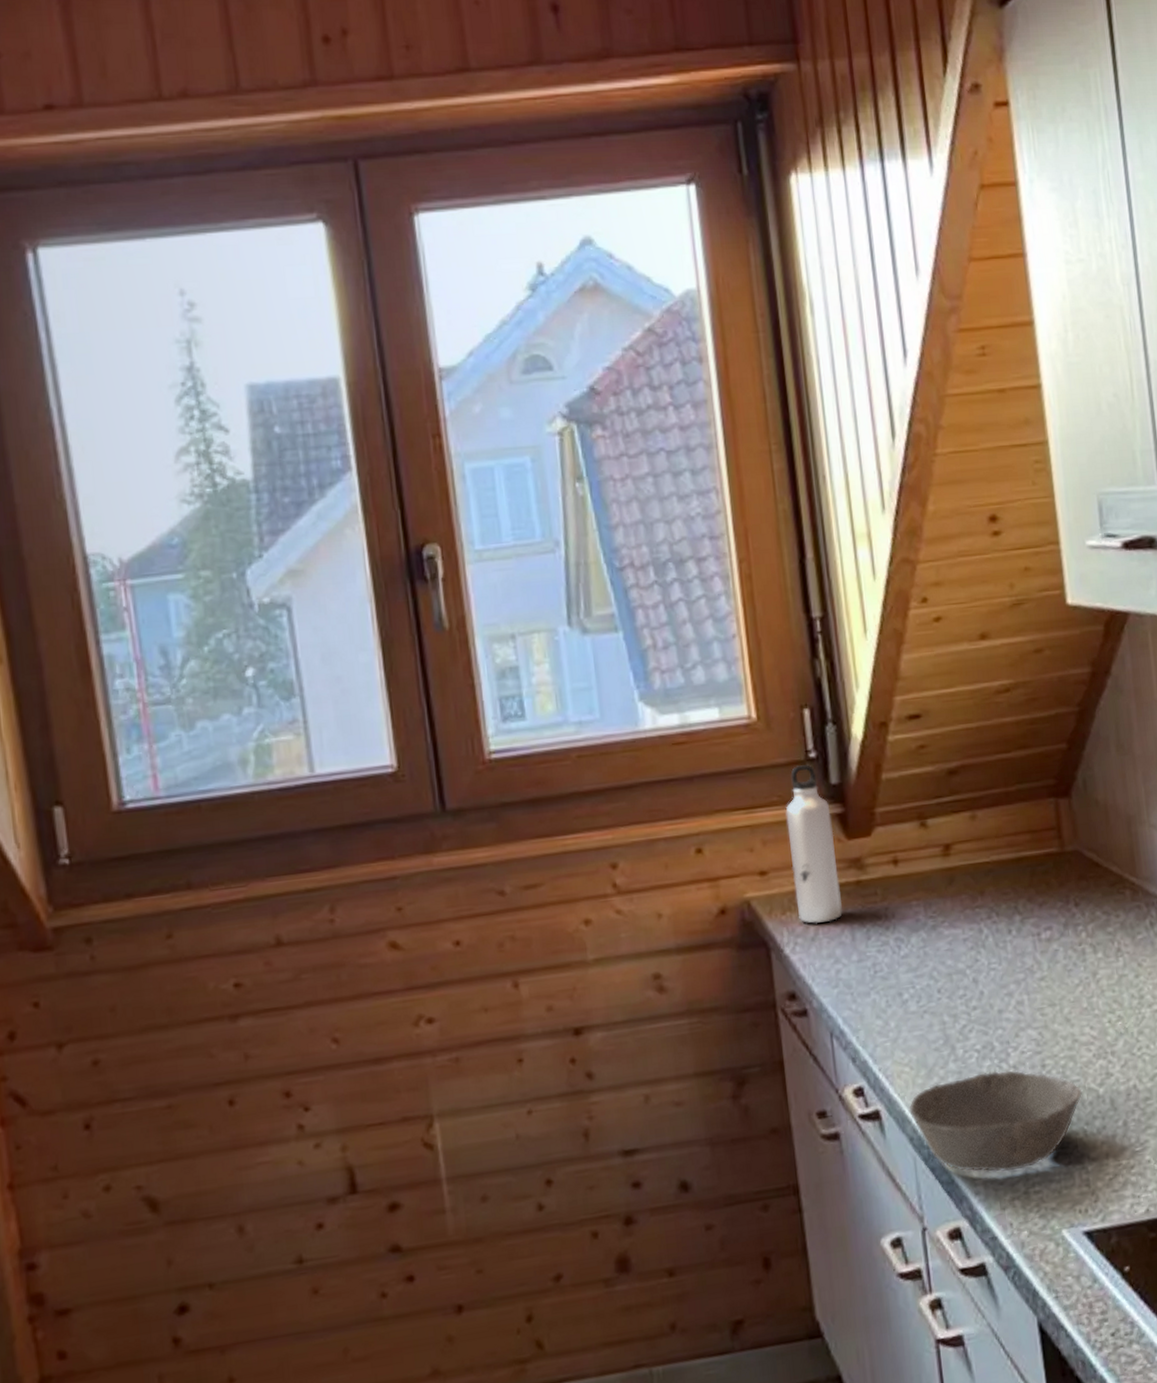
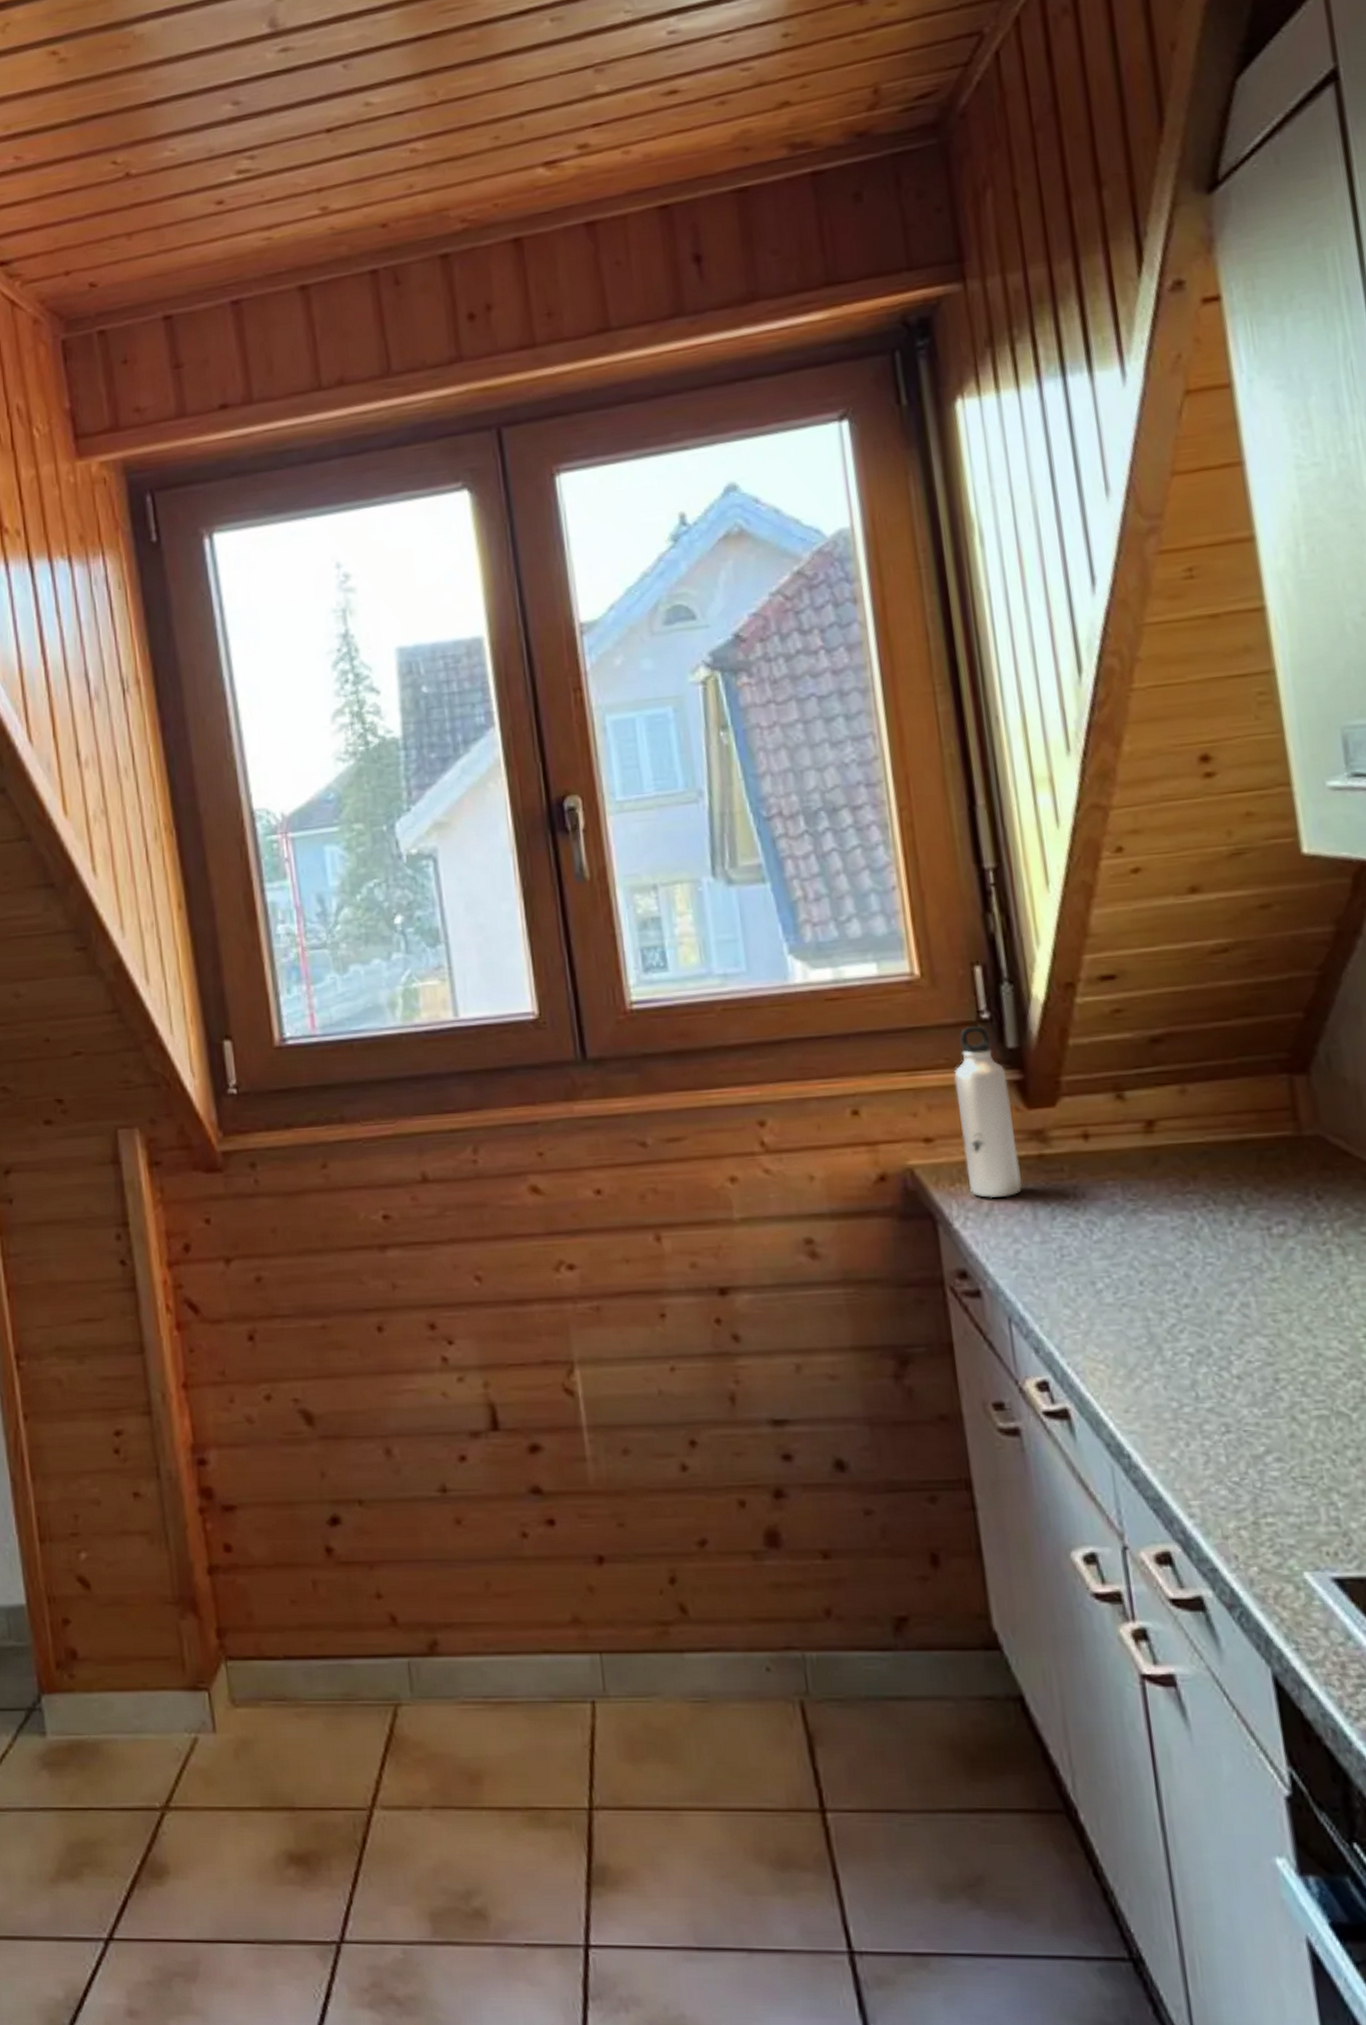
bowl: present [909,1070,1083,1172] -> none [1104,1380,1330,1496]

